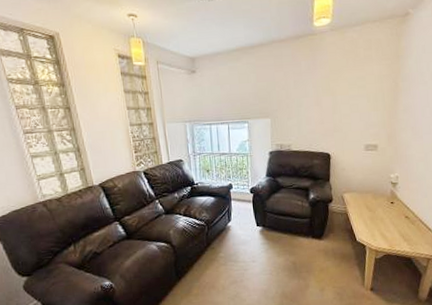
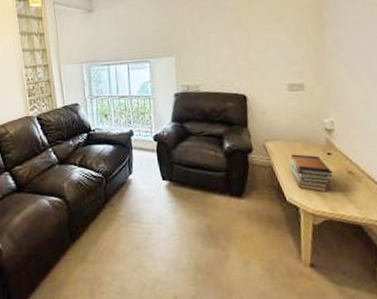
book stack: none [361,203,394,233] -> present [289,154,333,192]

